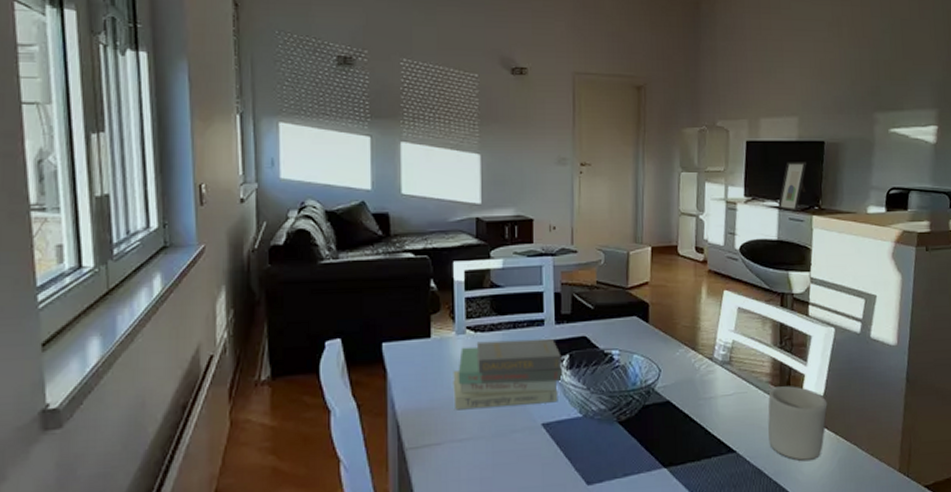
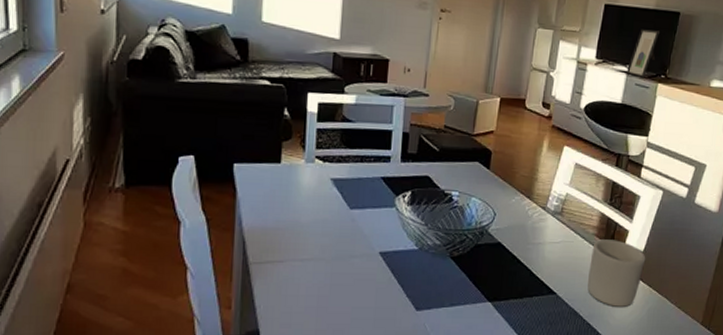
books: present [453,338,562,410] -> none [298,171,404,234]

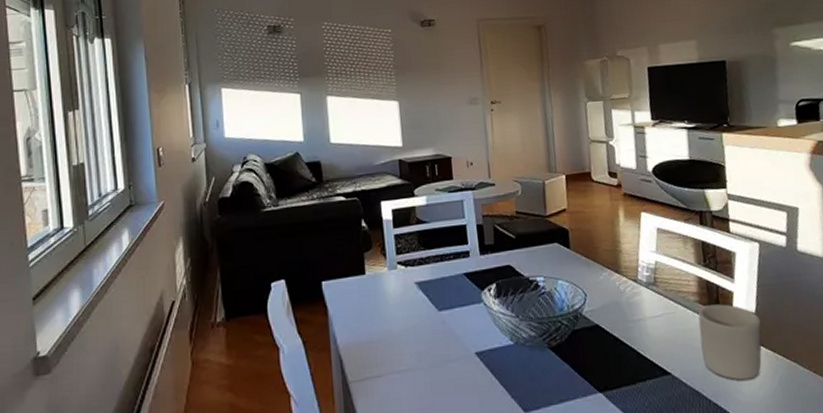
picture frame: present [627,29,661,77] -> none [686,82,713,130]

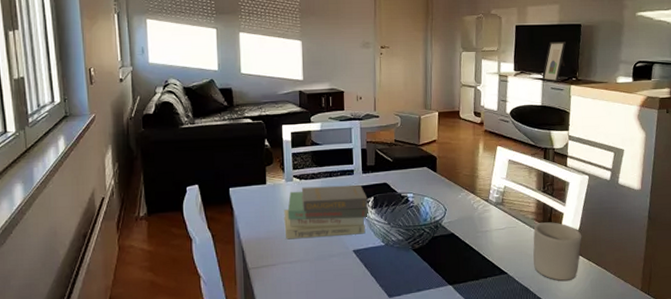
books: none [388,269,491,343] -> present [284,184,368,240]
picture frame: none [686,82,713,130] -> present [542,42,567,81]

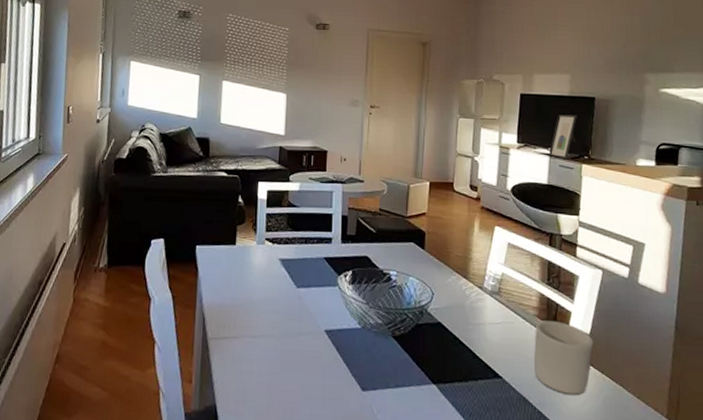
books: present [284,184,368,240] -> none [251,252,345,313]

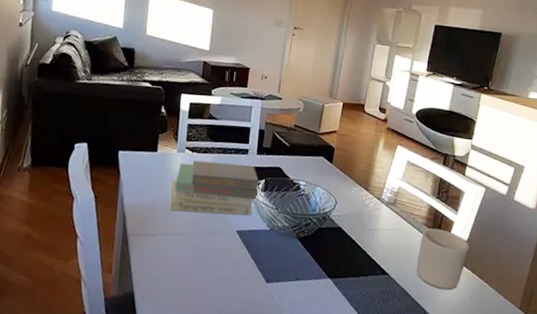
books: none [251,252,345,313] -> present [169,160,259,216]
picture frame: present [549,114,578,158] -> none [454,47,484,88]

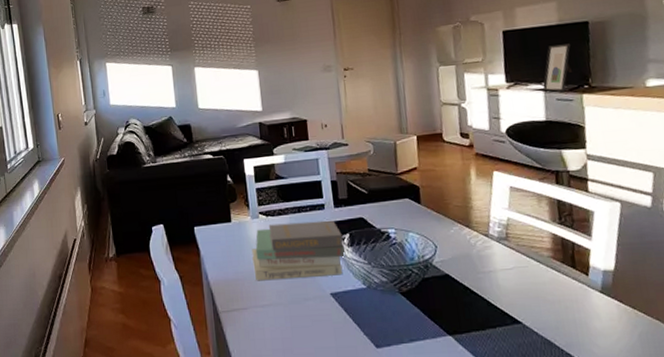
mug: present [416,228,470,290] -> none [551,260,621,335]
picture frame: none [454,47,484,88] -> present [543,43,573,92]

